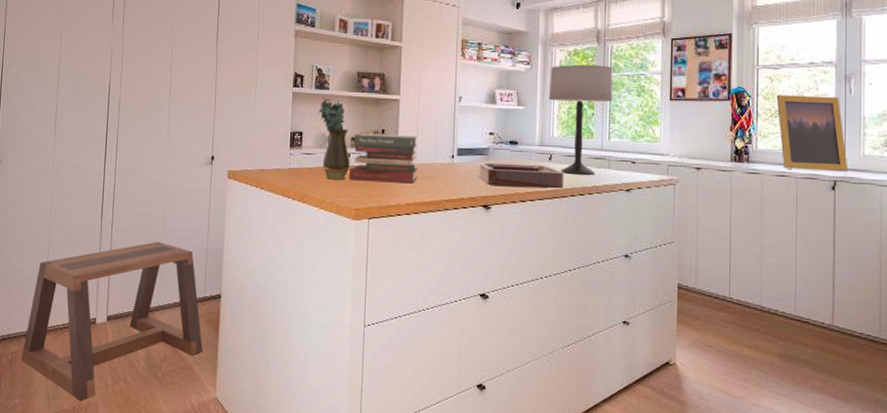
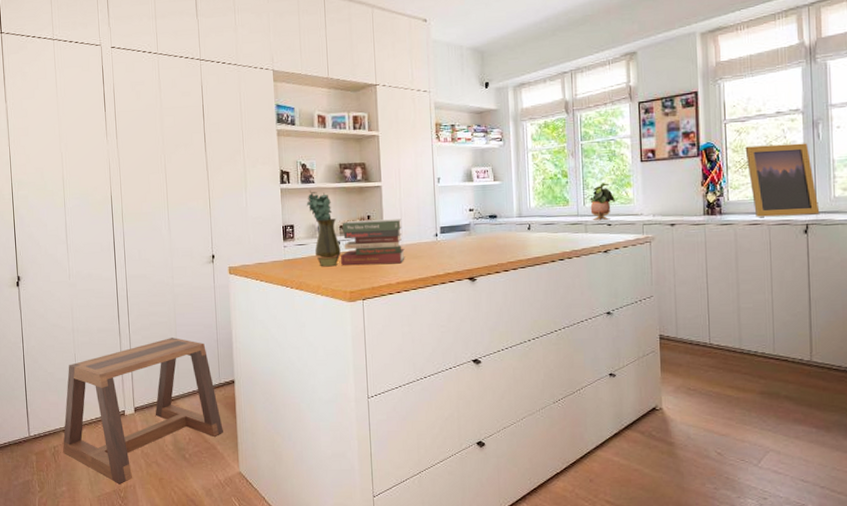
decorative tray: present [479,162,564,189] -> none [462,235,544,259]
table lamp: present [549,64,613,176] -> none [522,134,586,242]
potted plant: none [615,118,641,158] -> present [590,183,615,221]

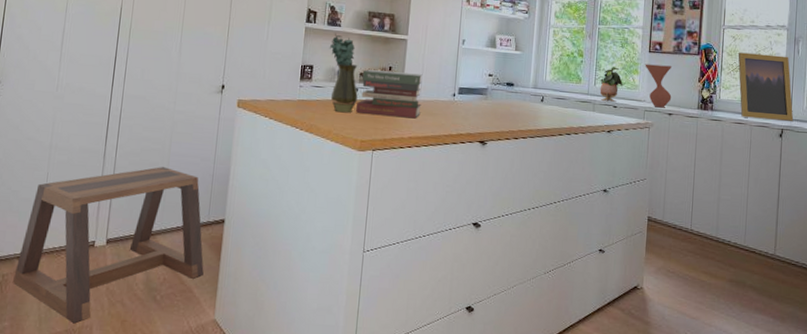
decorative vase: none [637,173,672,220] -> present [645,64,673,108]

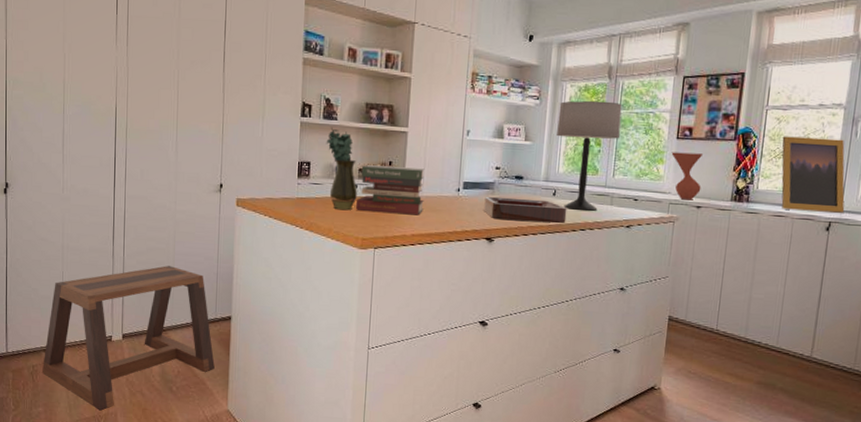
decorative tray: none [477,101,554,129] -> present [484,196,567,224]
table lamp: none [544,15,601,118] -> present [557,100,622,212]
potted plant: present [599,67,623,102] -> none [618,156,645,195]

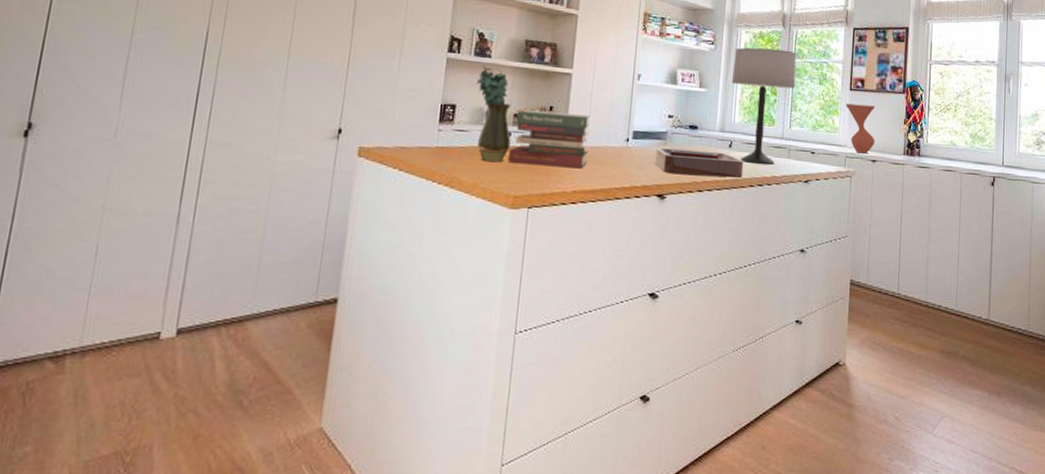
stool: present [42,266,215,411] -> none [41,233,309,443]
picture frame: present [781,136,845,213] -> none [946,90,1006,168]

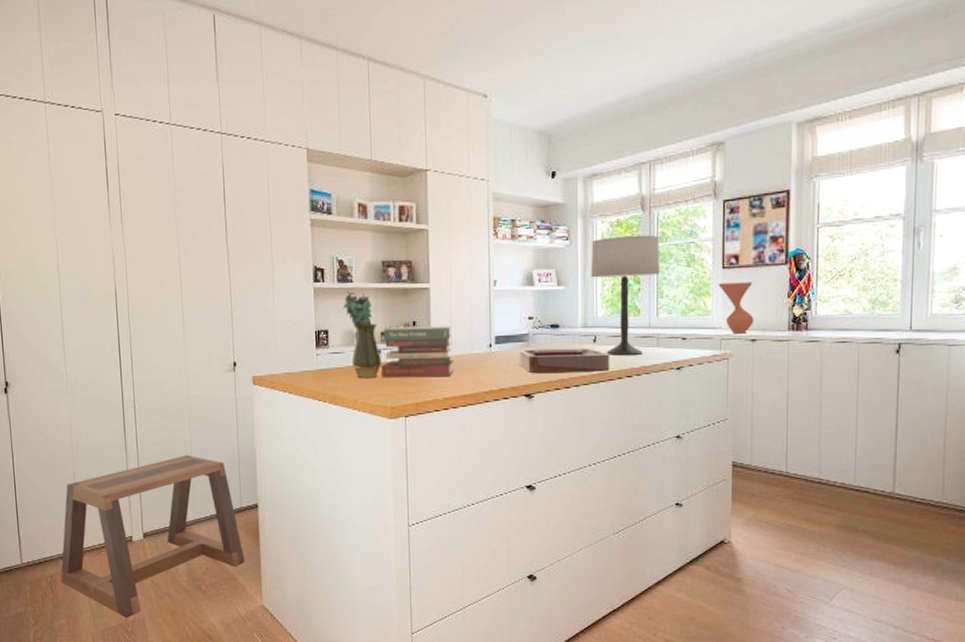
stool: none [41,233,309,443] -> present [61,455,245,618]

